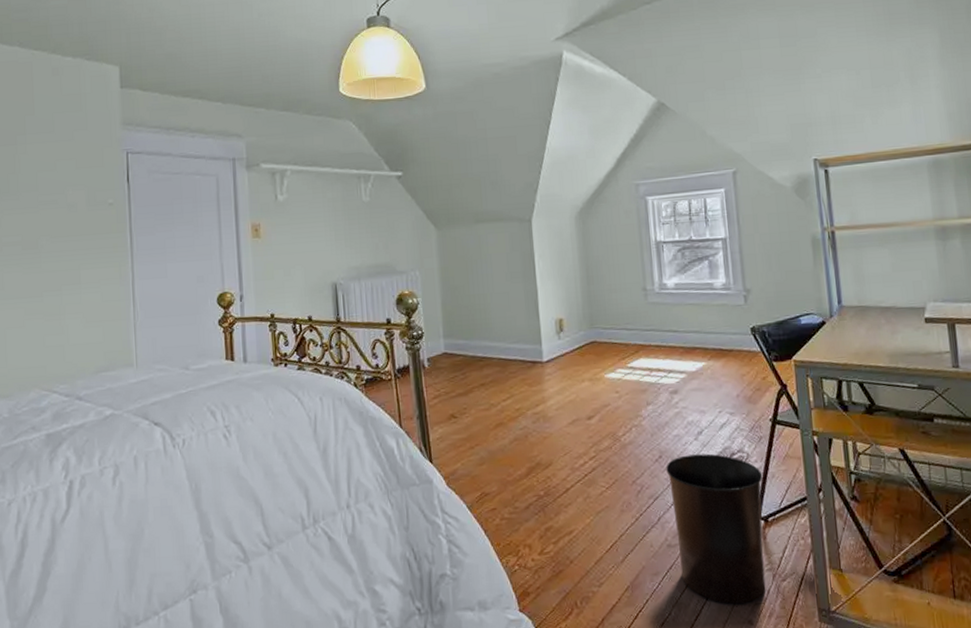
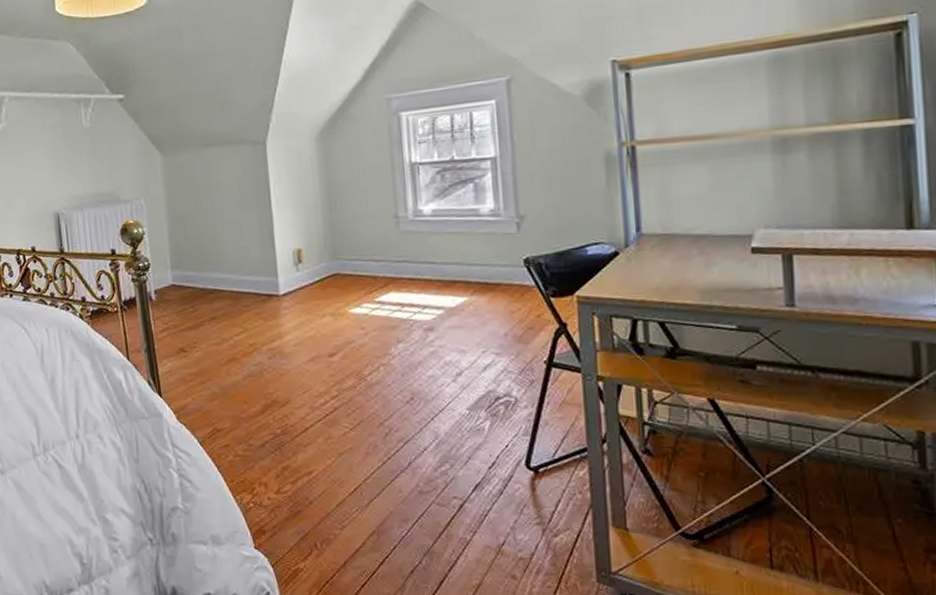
waste bin: present [666,453,766,605] -> none [418,397,534,558]

